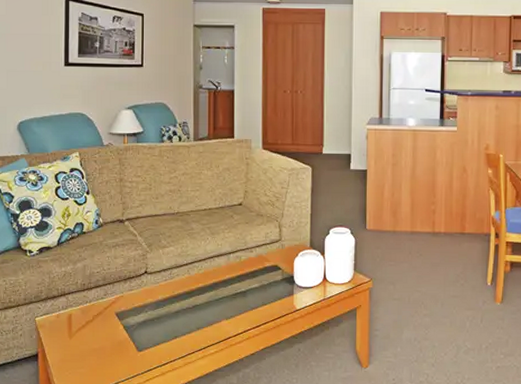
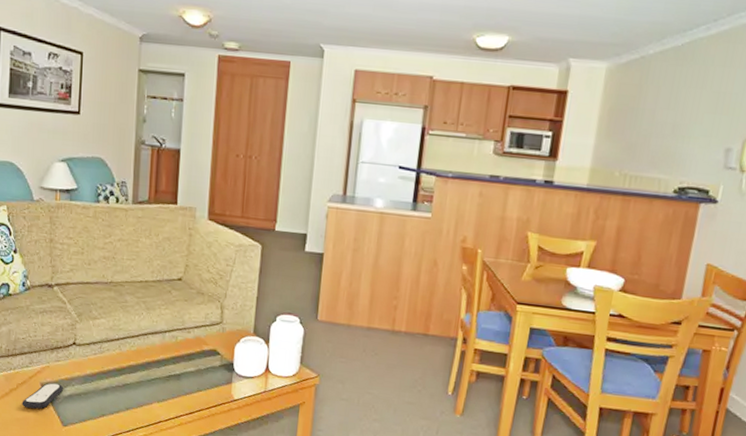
remote control: none [98,311,138,338] -> present [22,383,64,409]

